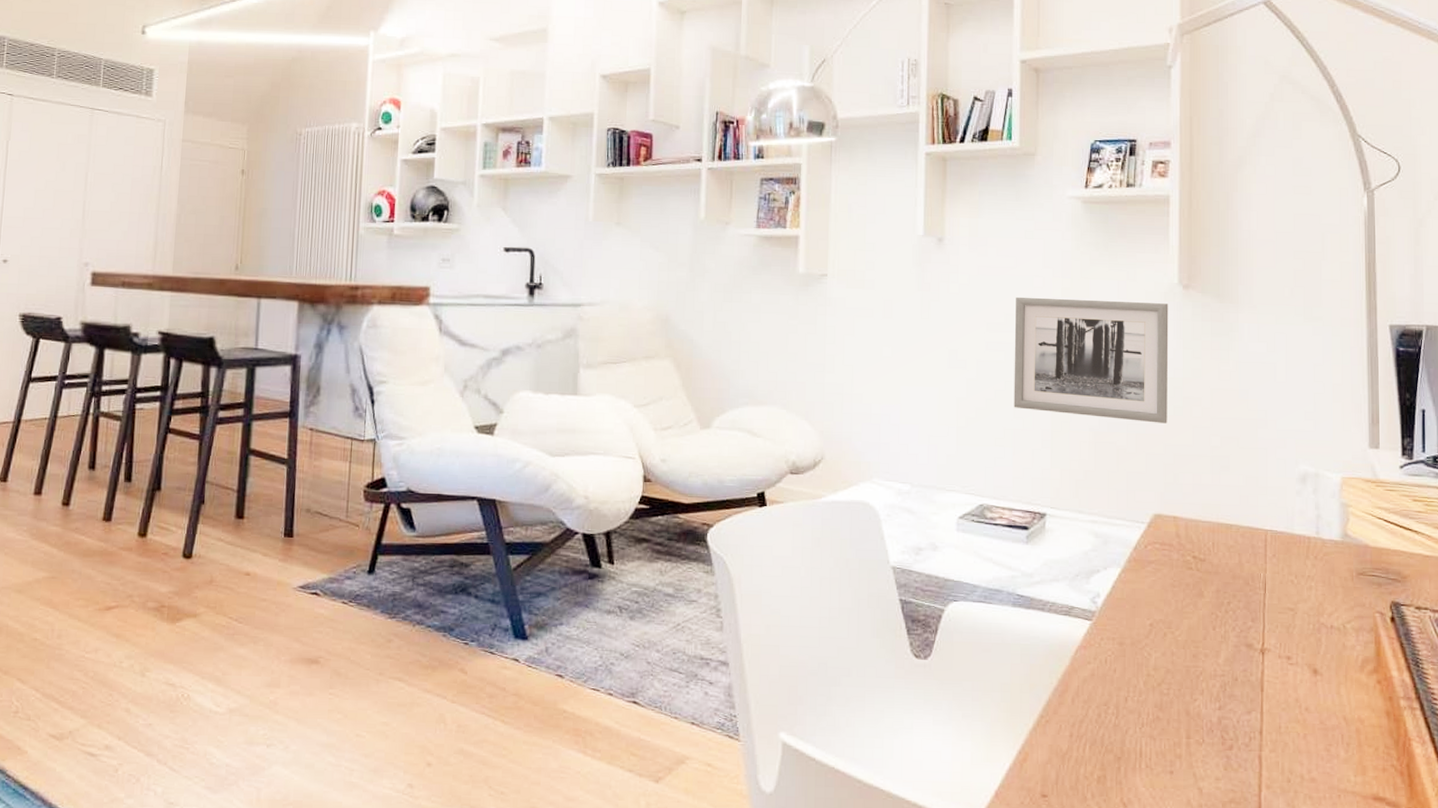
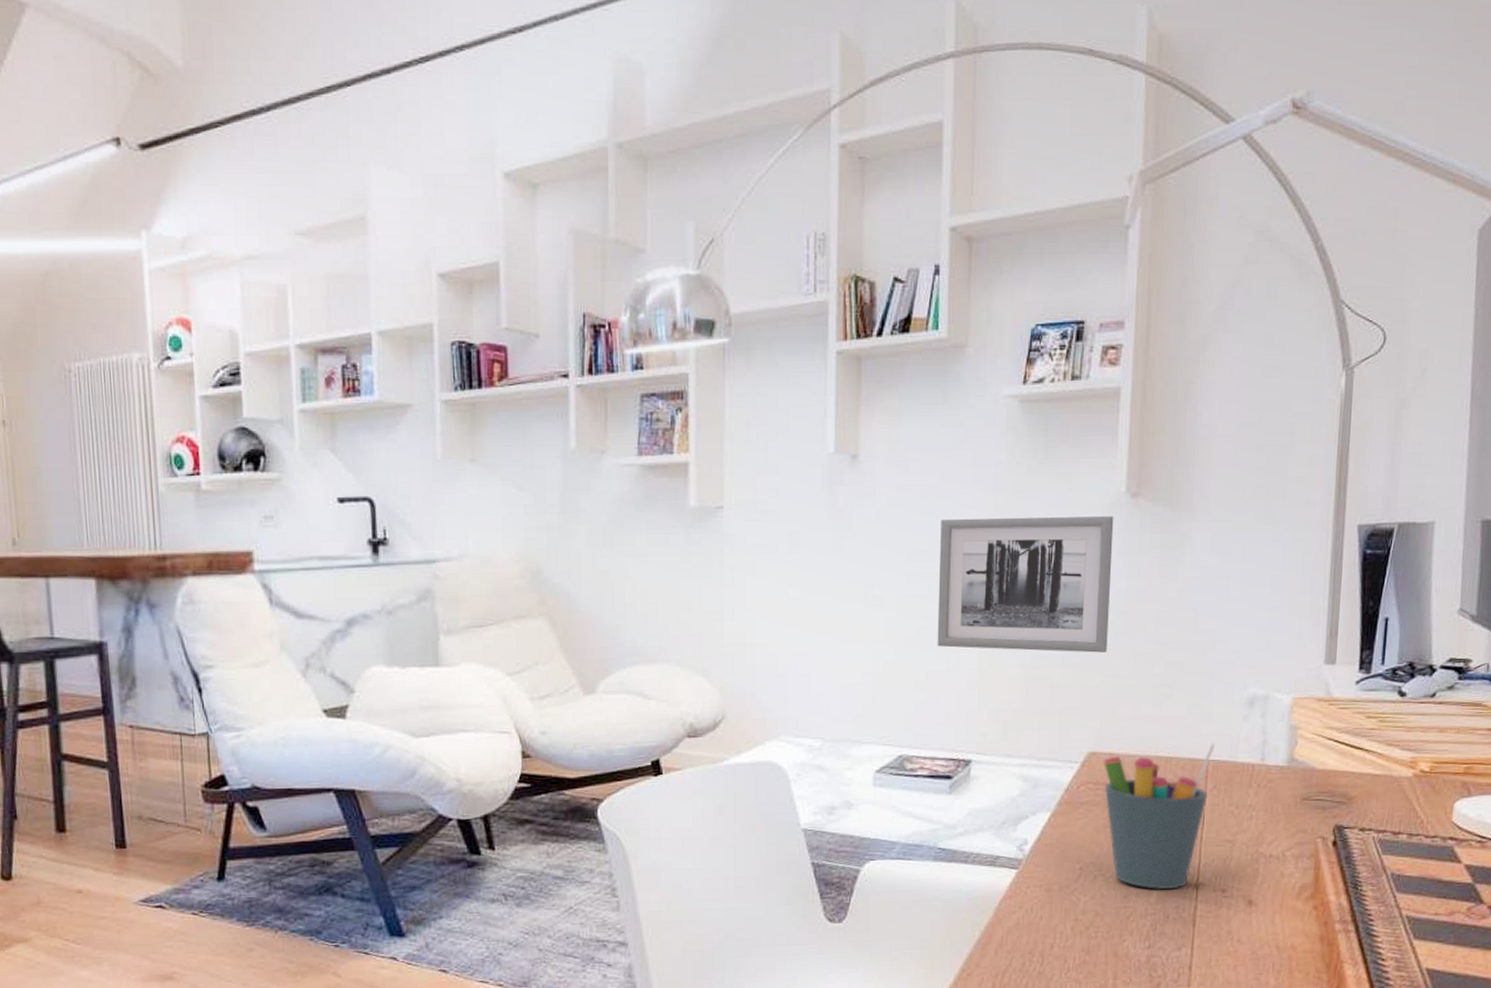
pen holder: none [1168,514,1273,652] -> present [1102,743,1216,890]

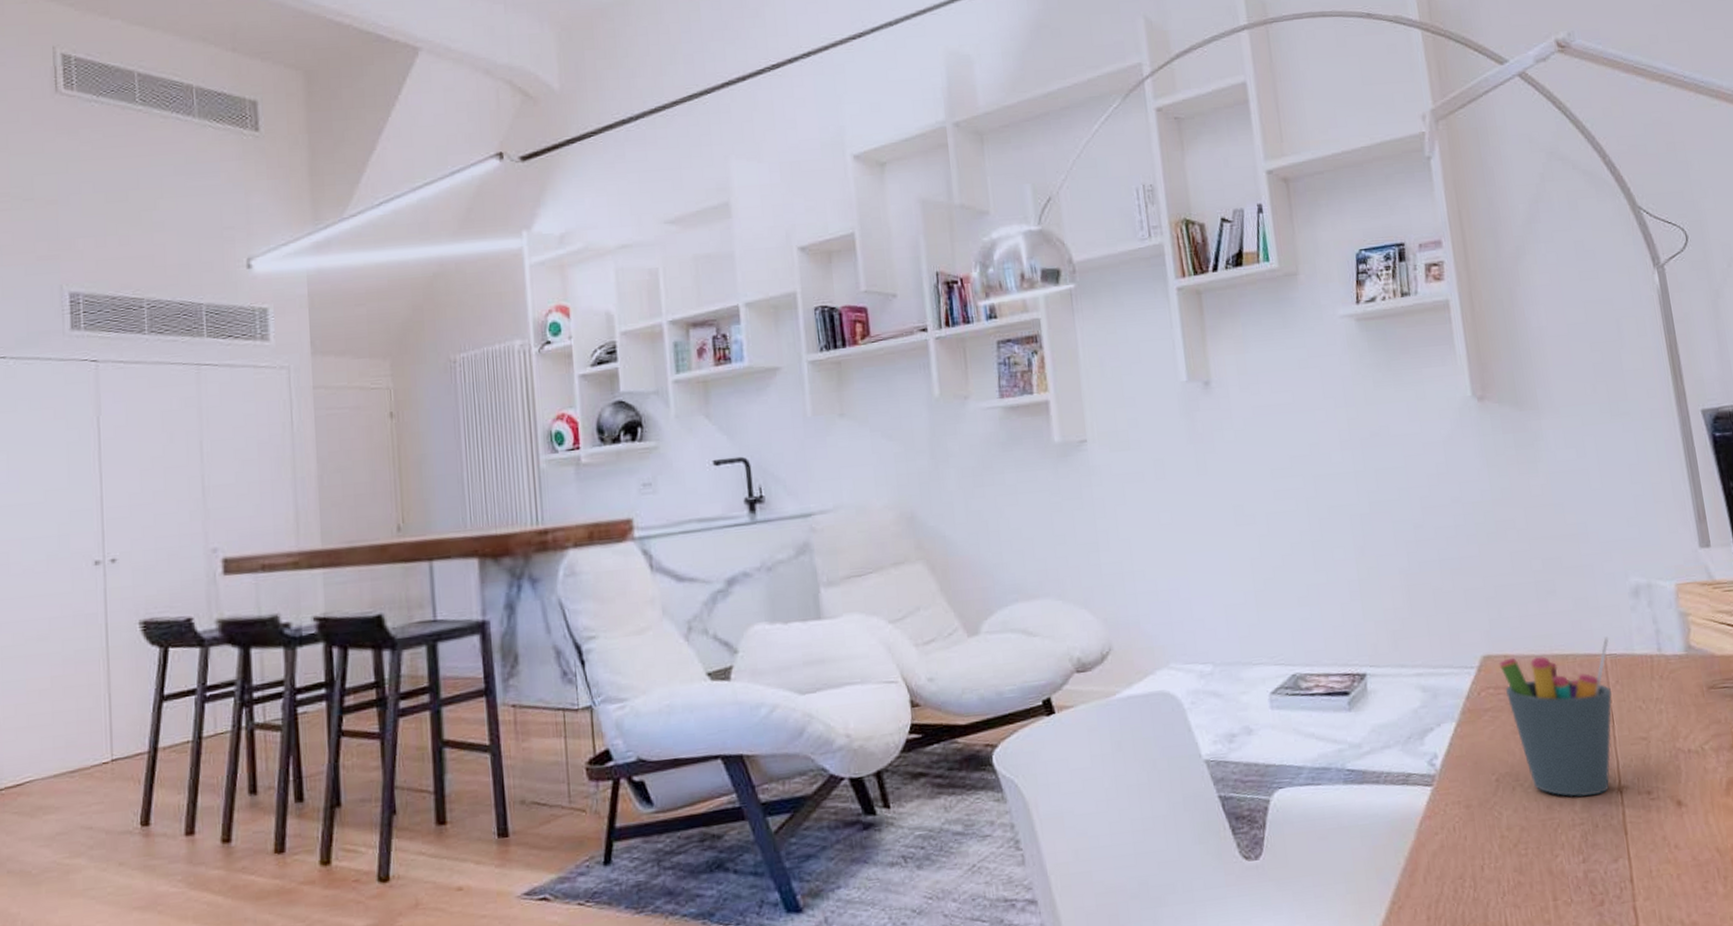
wall art: present [937,516,1114,653] -> none [1299,420,1483,561]

